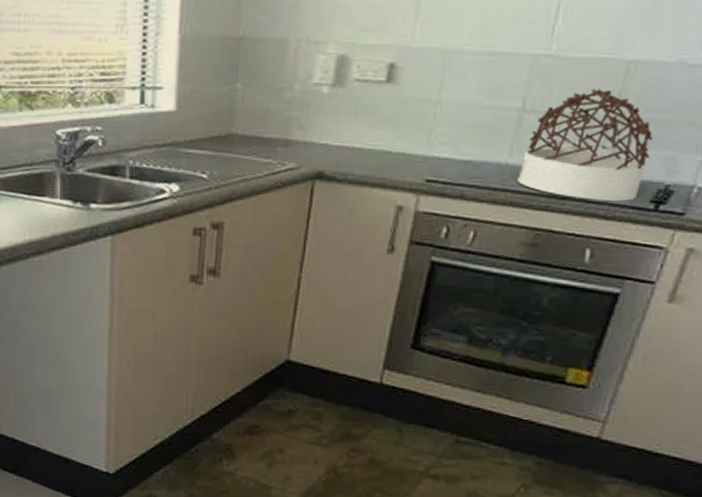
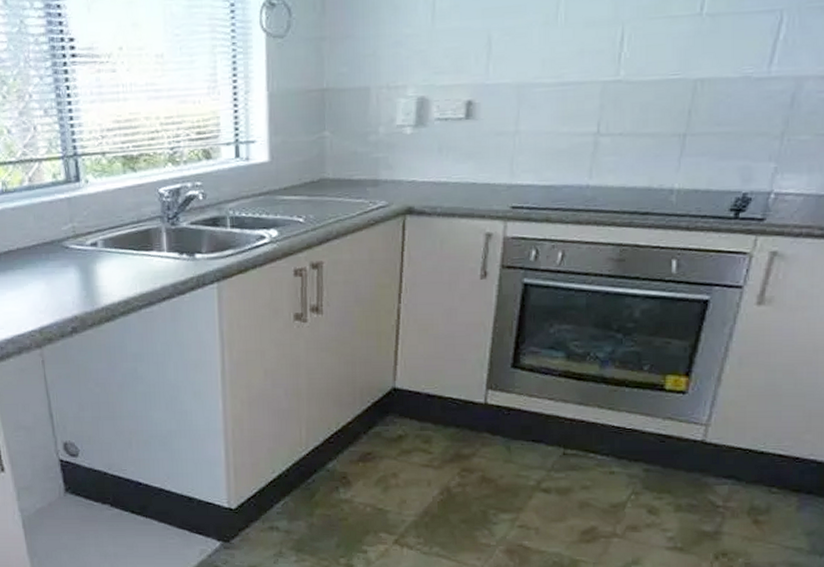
architectural model: present [518,89,654,202] -> none [599,108,727,213]

